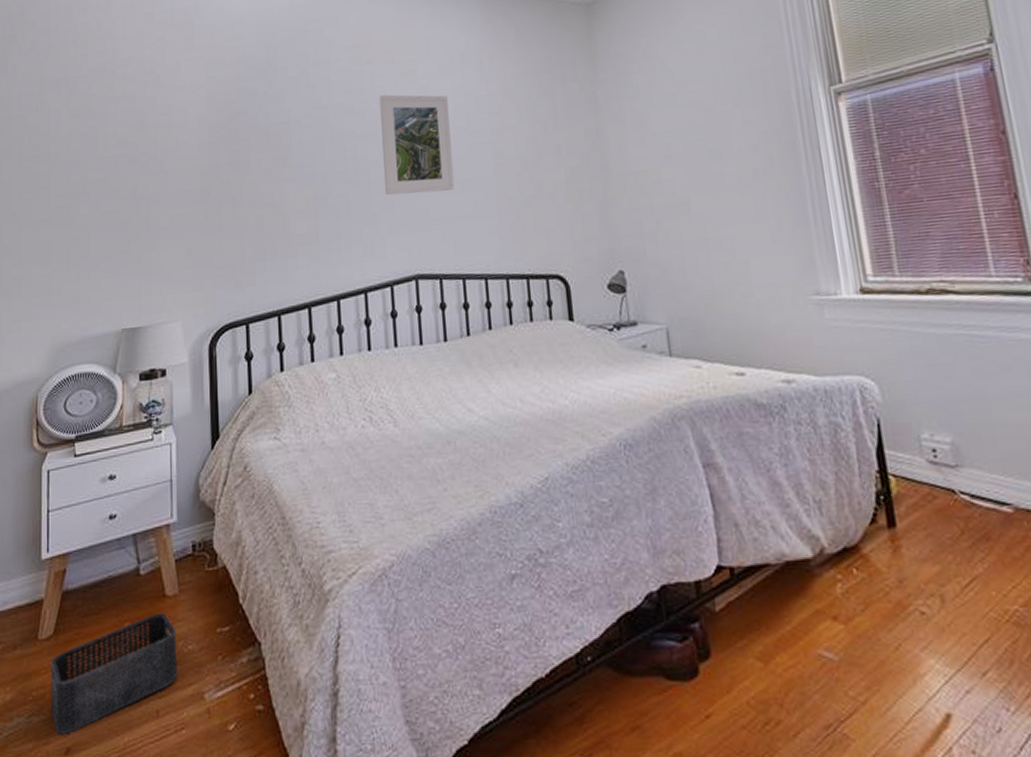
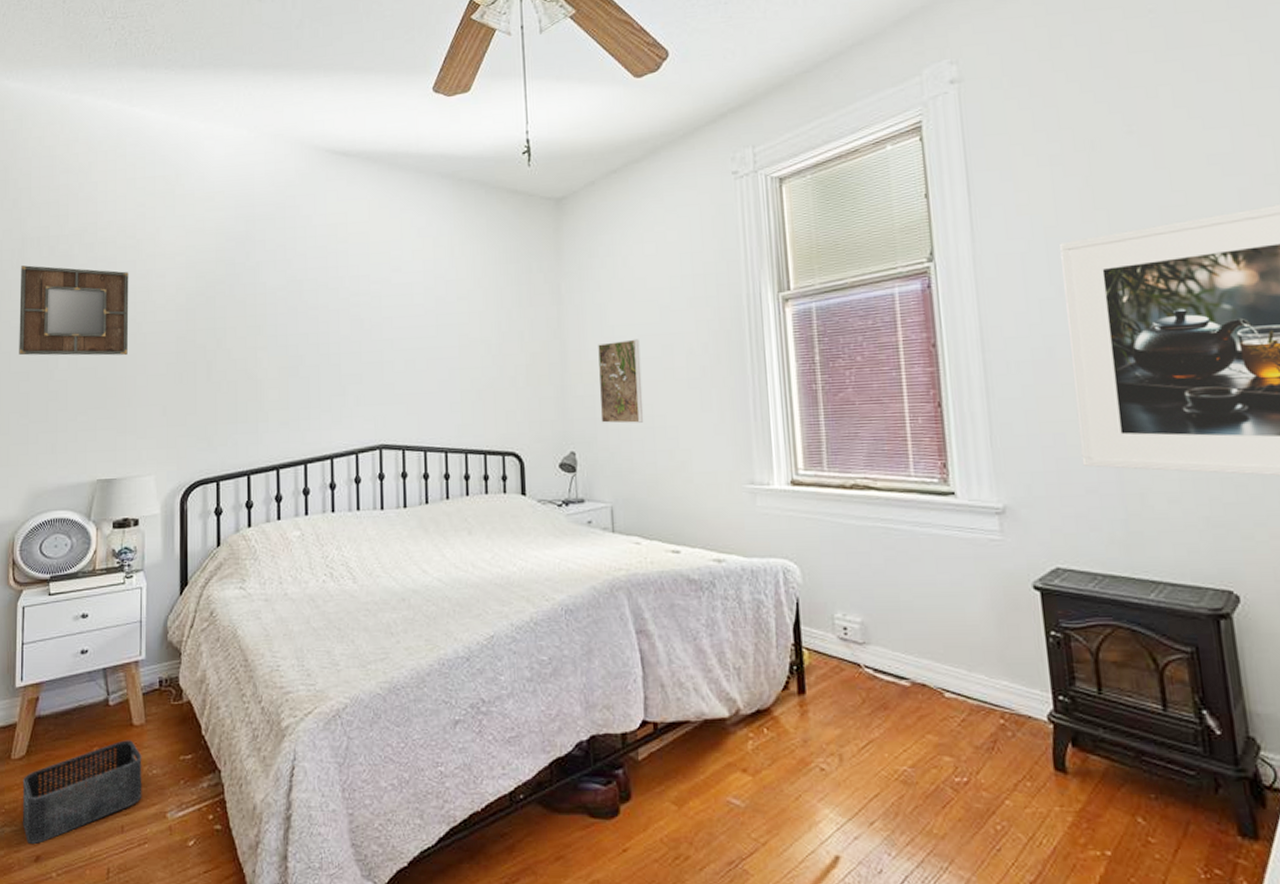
home mirror: none [39,108,151,202] -> present [19,265,129,356]
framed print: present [379,94,455,196] -> none [353,273,421,369]
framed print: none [641,145,694,238] -> present [598,339,643,424]

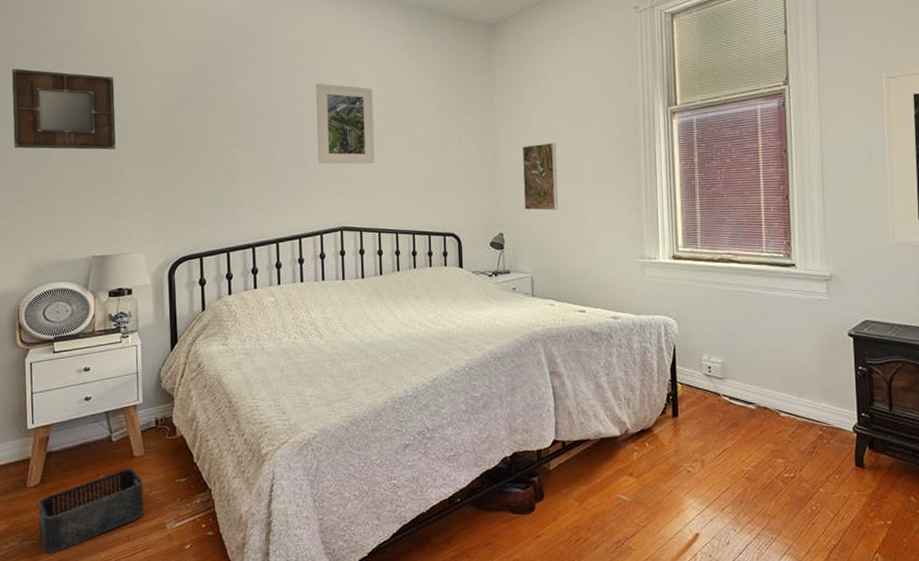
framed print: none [353,273,421,369] -> present [316,83,375,164]

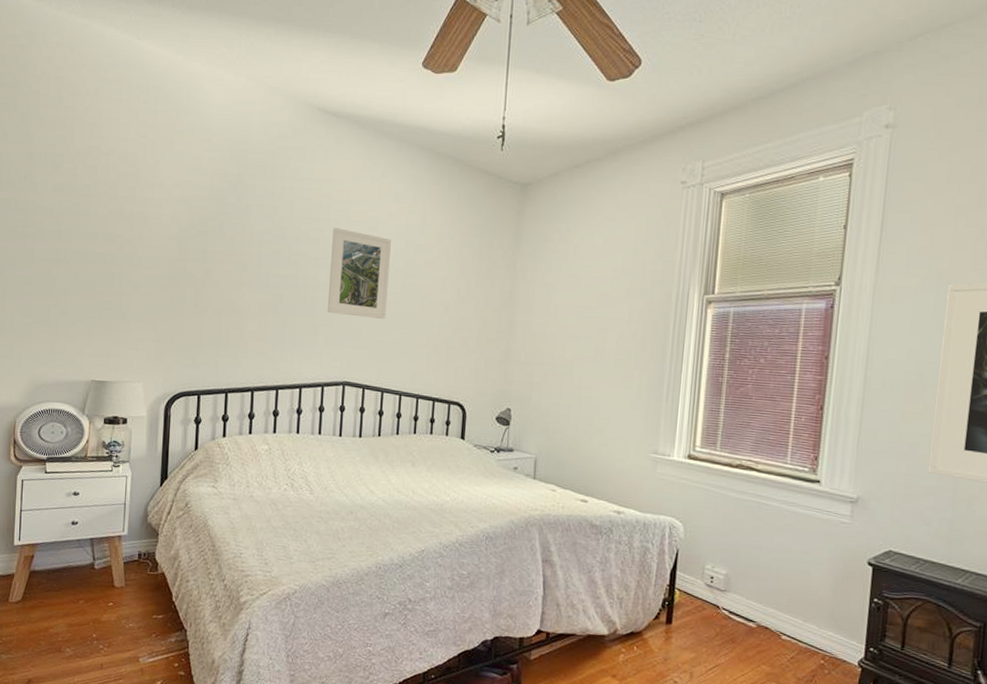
home mirror: present [12,69,116,150] -> none [24,178,128,273]
storage bin: present [38,468,144,553] -> none [17,597,121,670]
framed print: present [523,142,558,211] -> none [536,318,579,391]

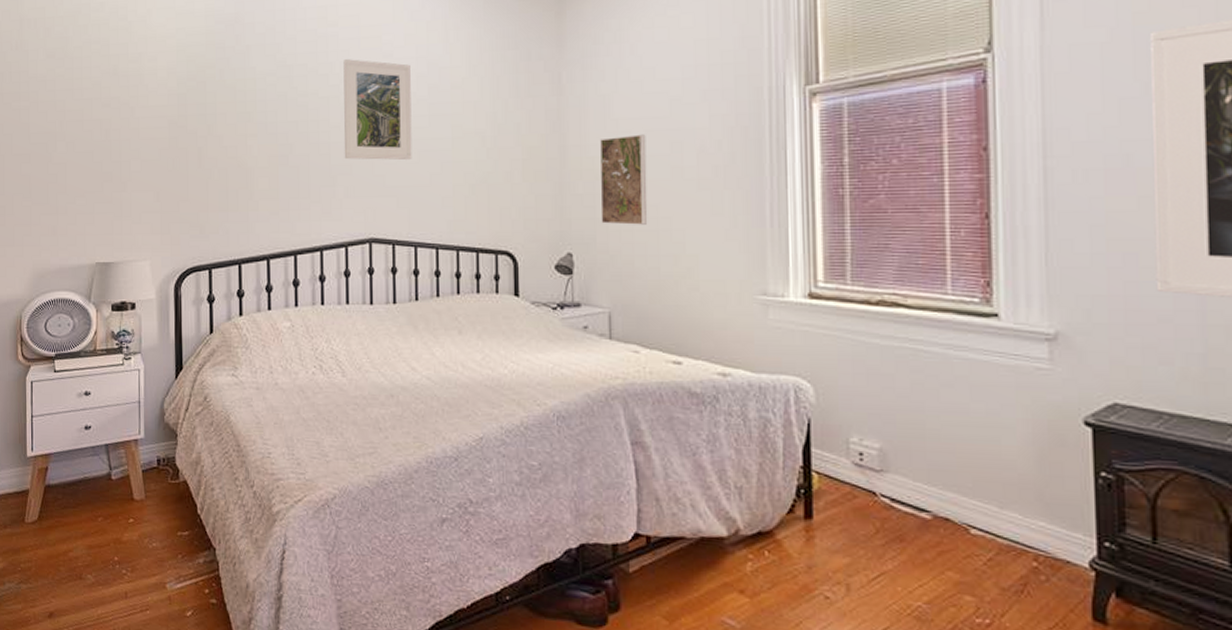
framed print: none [536,318,579,391] -> present [600,134,648,225]

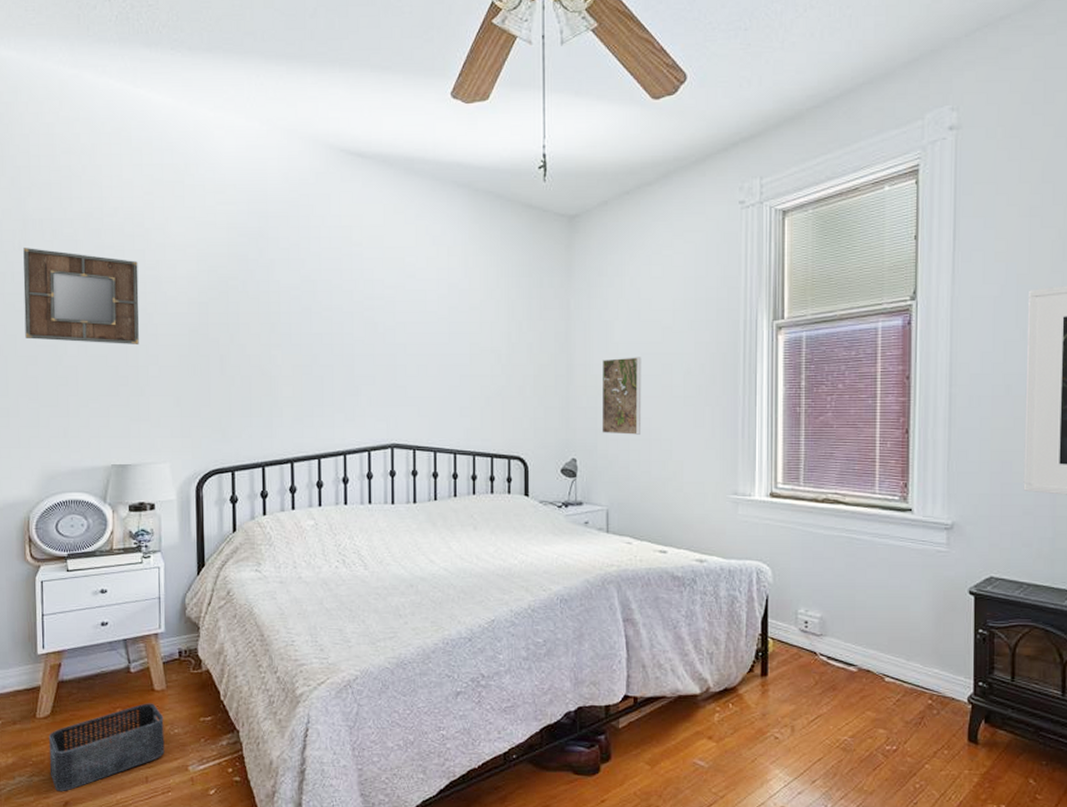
home mirror: none [19,47,123,140] -> present [23,248,139,344]
storage bin: none [35,513,143,601] -> present [48,703,165,791]
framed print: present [343,59,412,161] -> none [367,278,433,374]

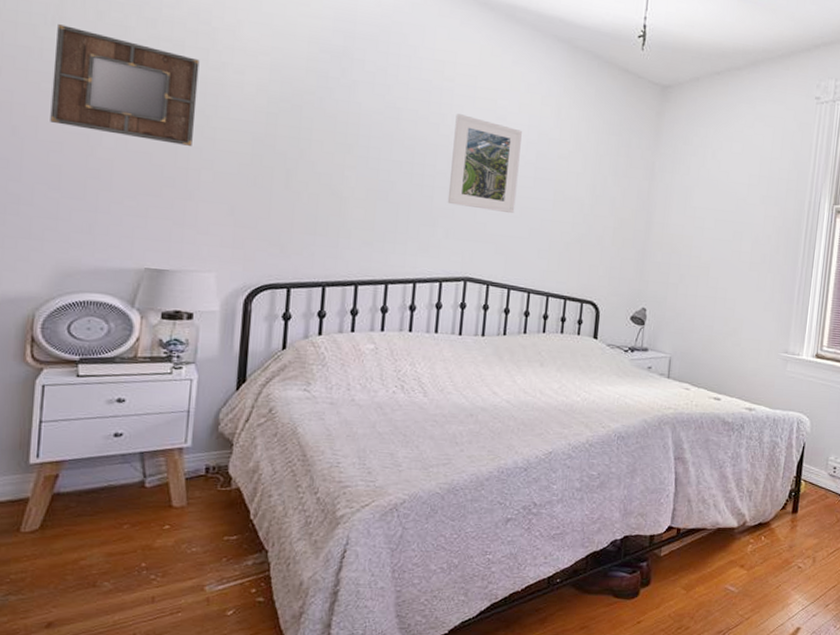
storage bin: present [48,703,165,791] -> none [31,520,181,611]
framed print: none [367,278,433,374] -> present [447,114,522,214]
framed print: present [601,357,642,435] -> none [672,220,716,292]

